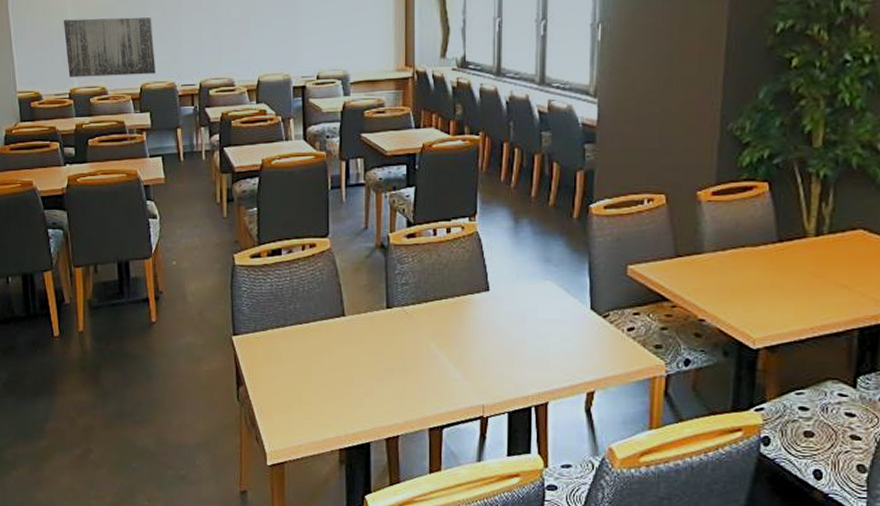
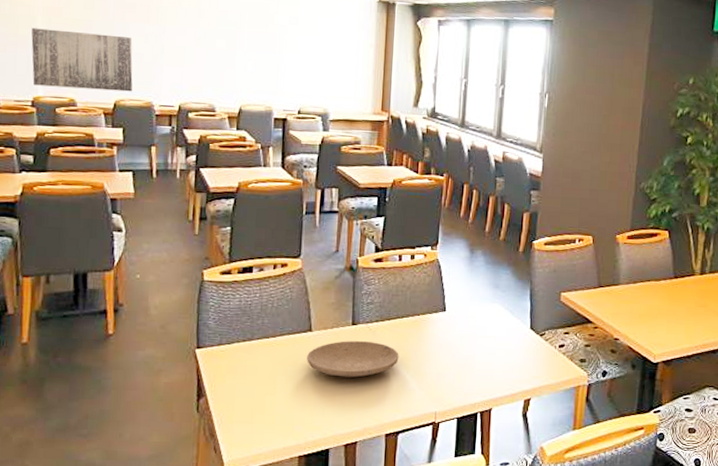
plate: none [342,326,439,366] -> present [307,341,399,378]

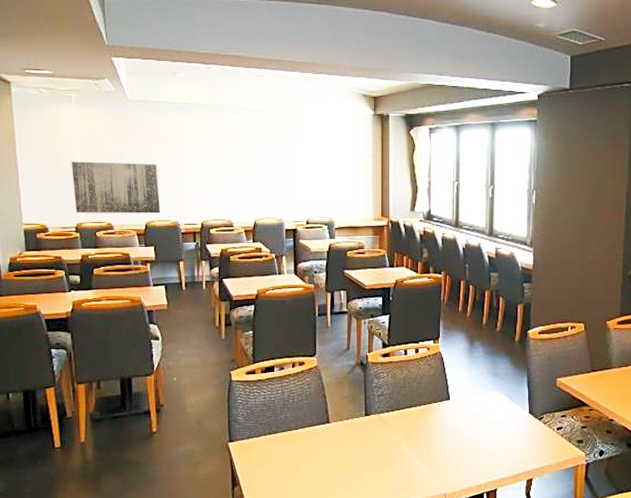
plate: present [307,341,399,378] -> none [326,430,409,464]

